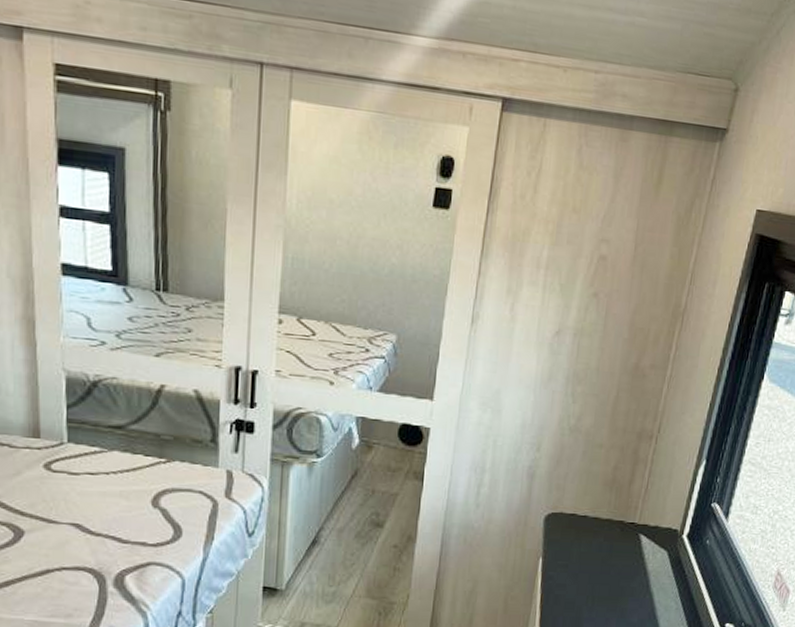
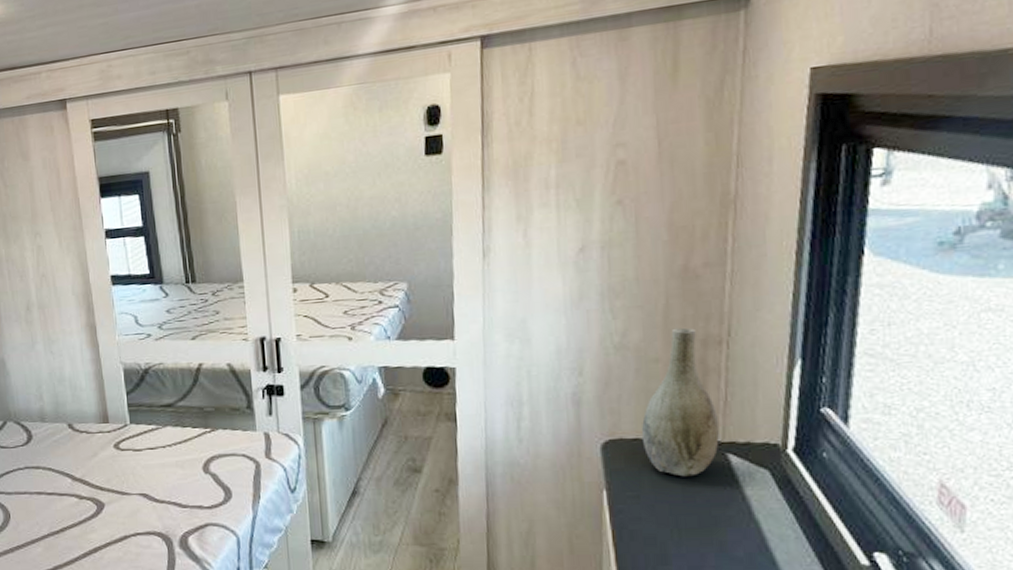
vase: none [577,419,639,552] -> present [641,327,719,477]

